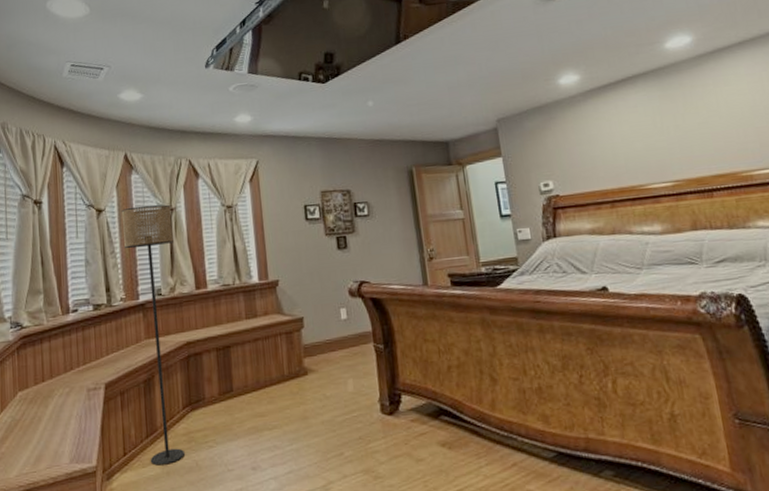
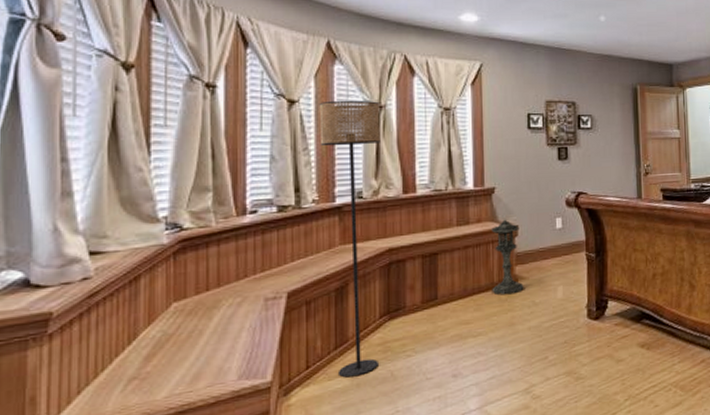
lantern: none [278,311,314,388] -> present [491,219,524,296]

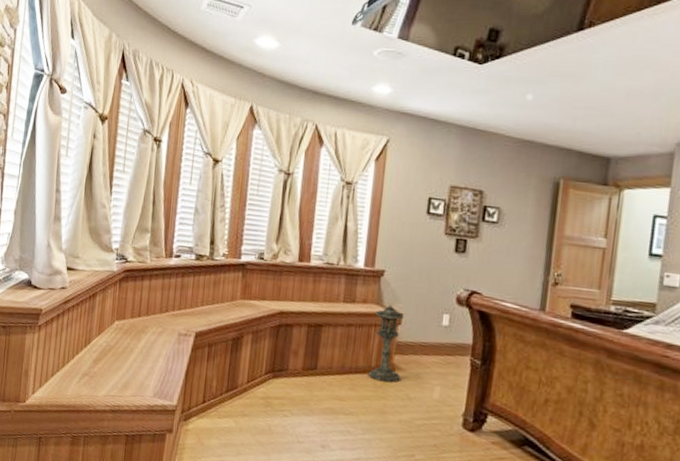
floor lamp: present [319,100,380,378] -> none [226,163,288,422]

